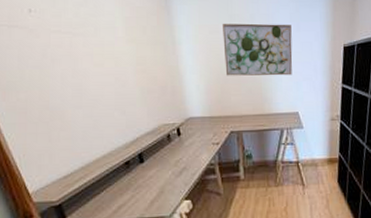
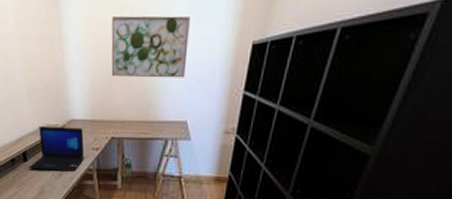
laptop: none [146,124,205,170] -> present [29,126,85,172]

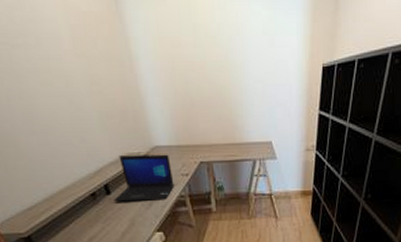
wall art: present [111,15,190,78] -> none [185,36,266,100]

